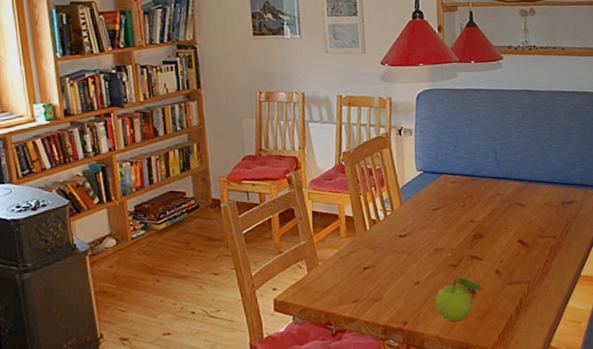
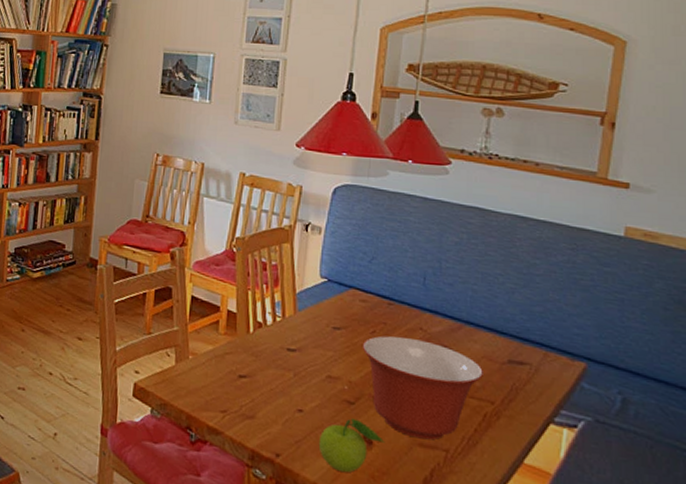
mixing bowl: none [457,202,546,279] -> present [362,336,483,440]

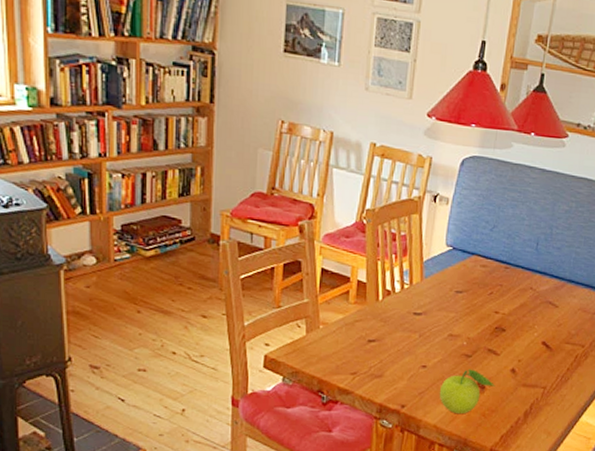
mixing bowl: present [362,336,483,440] -> none [480,296,578,381]

